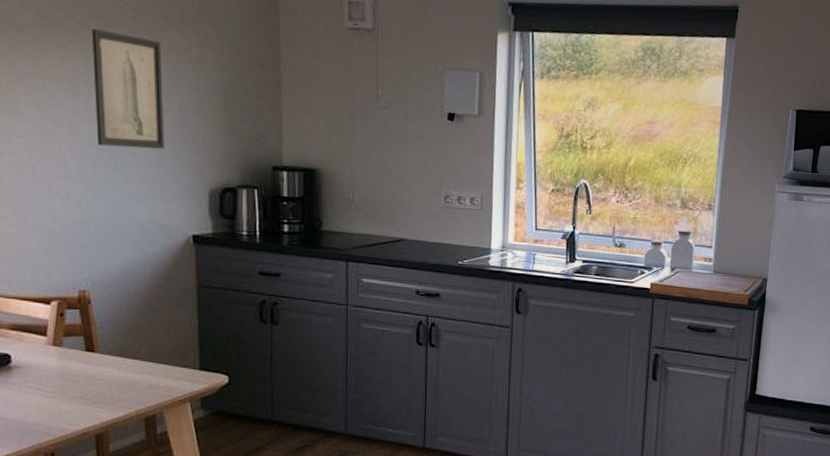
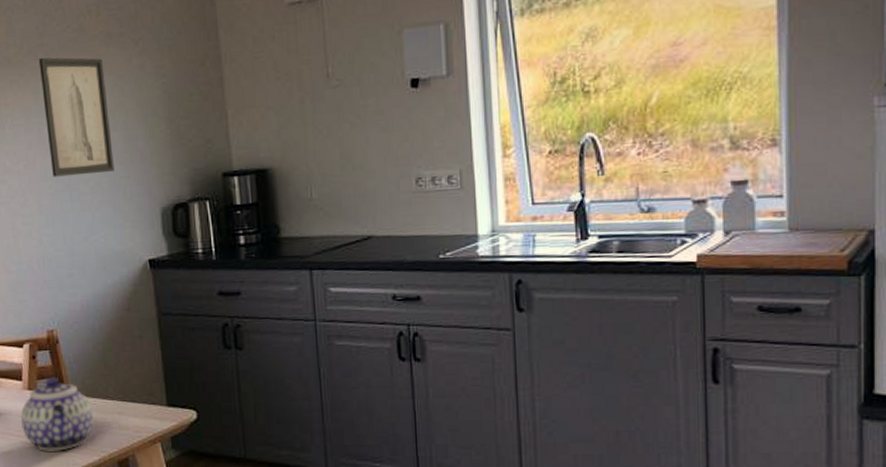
teapot: none [41,335,123,406] -> present [20,377,94,451]

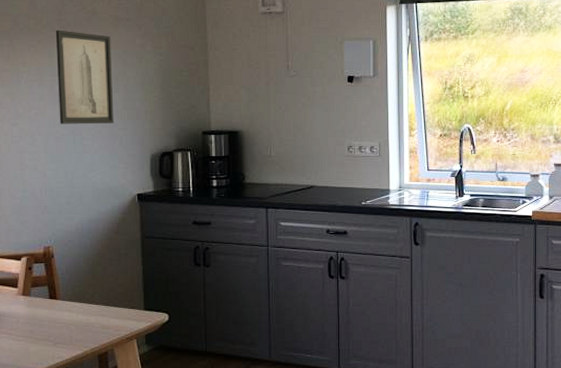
teapot: present [20,377,94,451] -> none [13,285,80,347]

